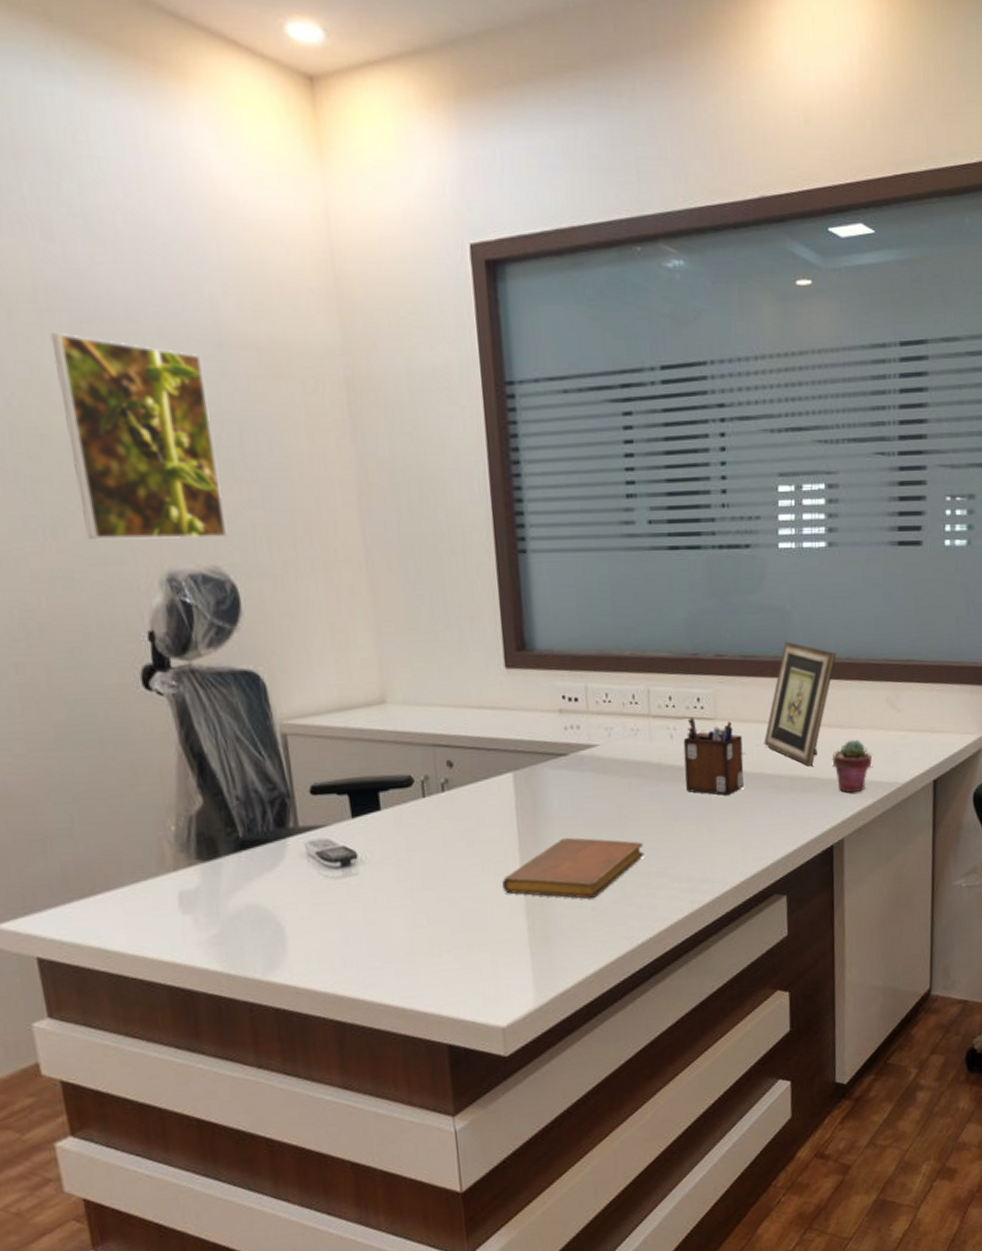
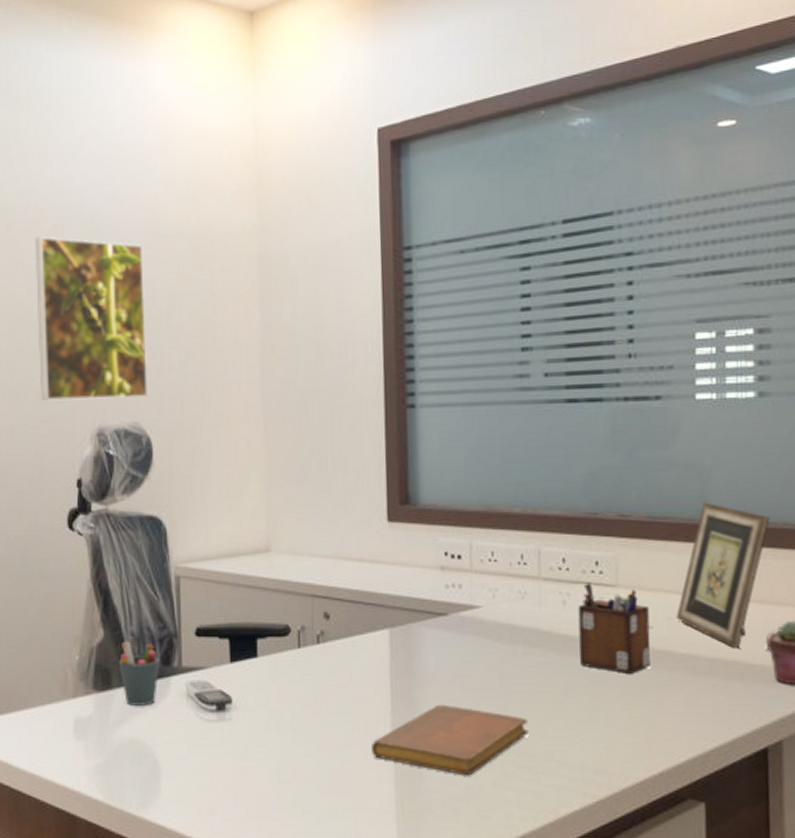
pen holder: none [223,806,273,872] -> present [118,641,160,706]

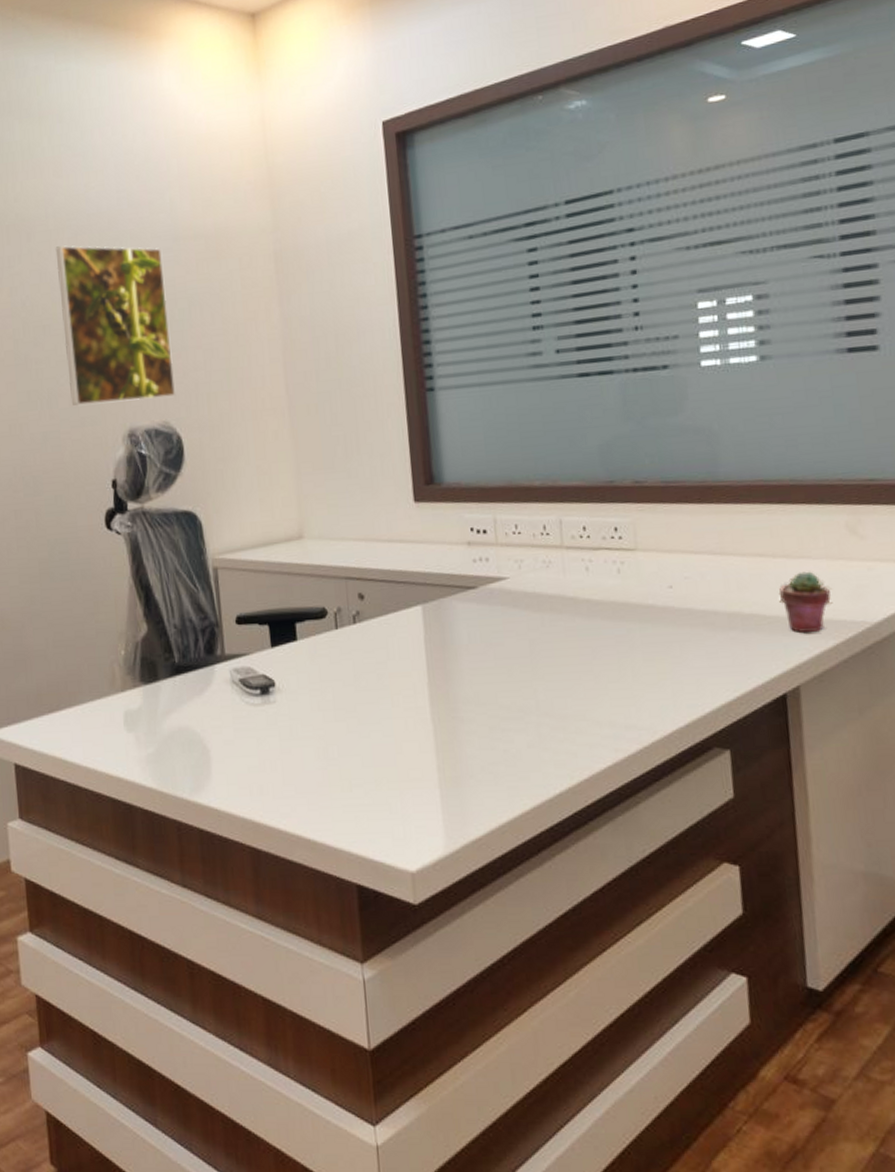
pen holder: present [118,641,160,706] -> none [163,633,204,695]
notebook: present [372,704,529,776] -> none [411,673,560,741]
desk organizer: present [578,582,651,674] -> none [600,548,672,633]
picture frame: present [676,502,770,648] -> none [693,464,778,602]

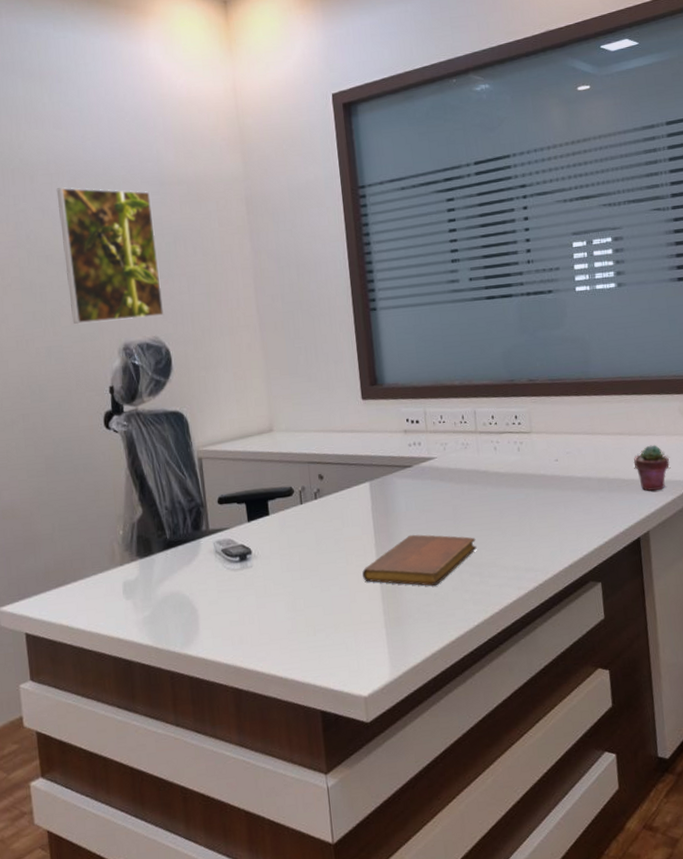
notebook: none [411,673,560,741] -> present [362,534,477,586]

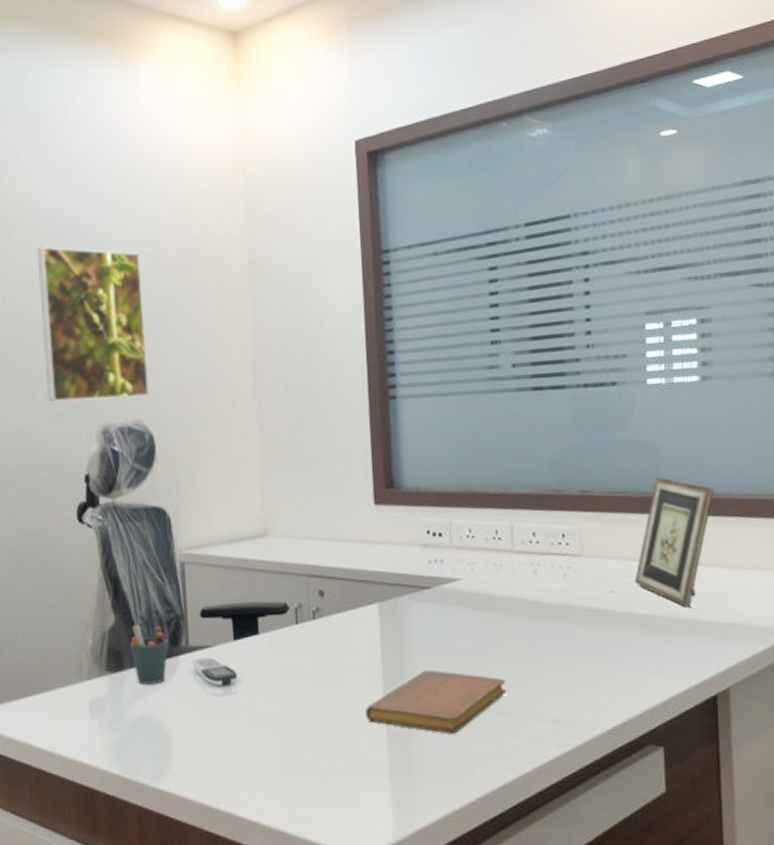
pen holder: none [156,514,191,566] -> present [129,625,169,684]
picture frame: none [573,365,631,469] -> present [634,476,715,607]
potted succulent: present [633,444,670,491] -> none [712,580,760,638]

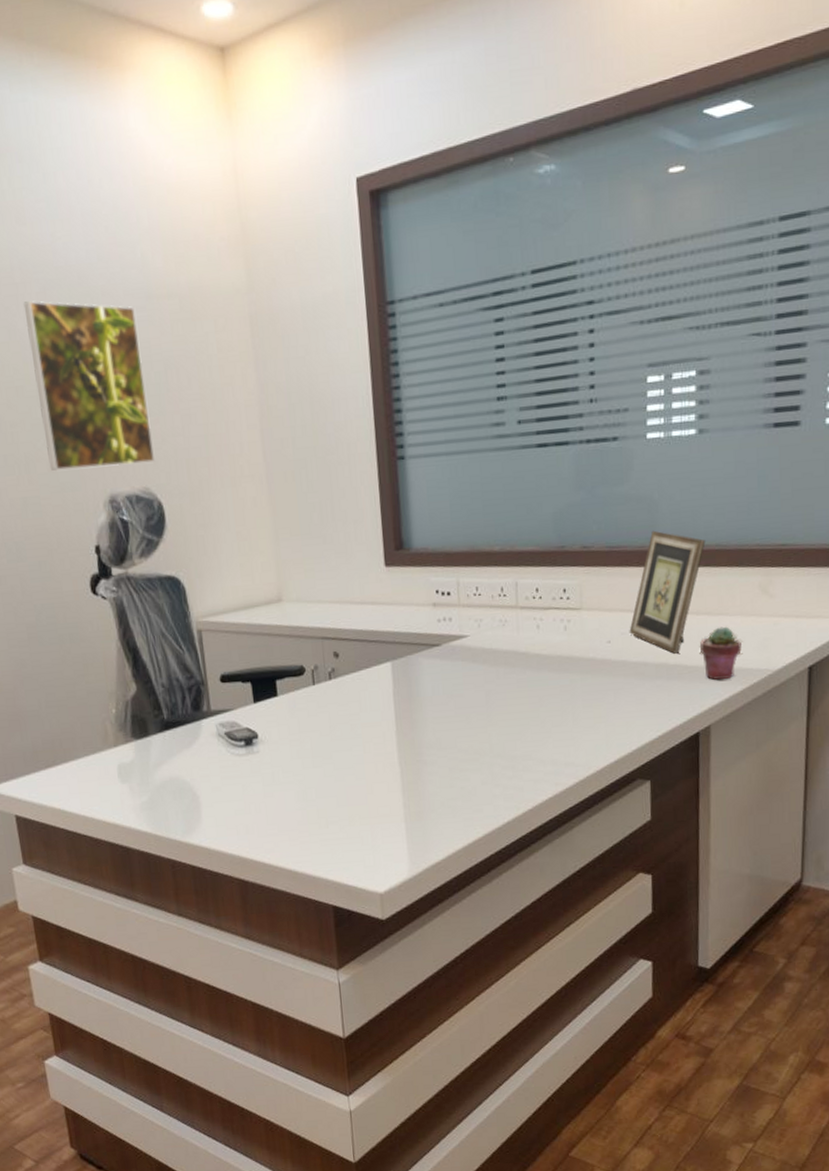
pen holder: present [129,625,169,684] -> none [152,692,191,749]
notebook: present [366,669,507,734] -> none [381,721,511,779]
potted succulent: none [712,580,760,638] -> present [699,626,742,680]

